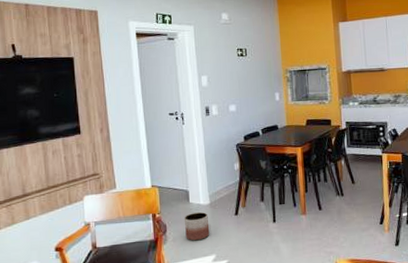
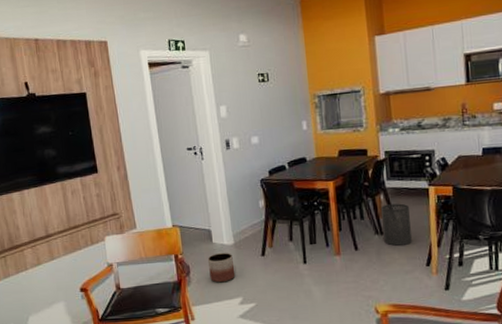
trash can: none [342,168,368,206] -> present [381,203,412,246]

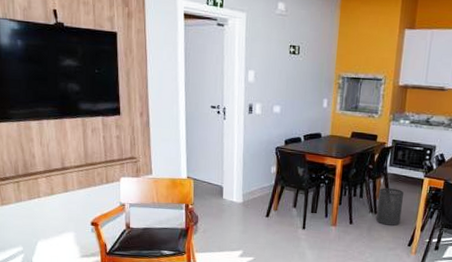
planter: present [208,253,236,283] -> none [216,209,240,236]

